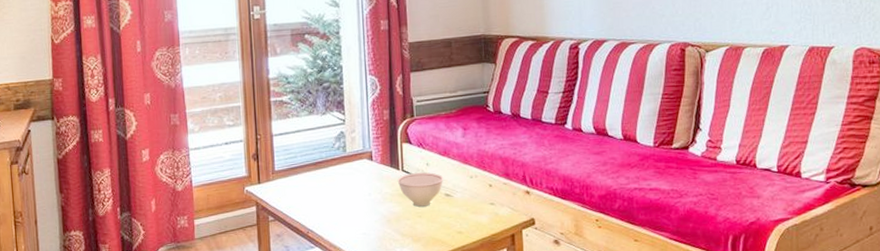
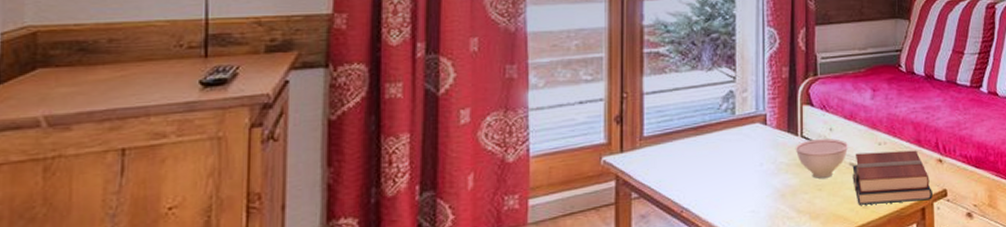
books: none [447,183,521,231] -> present [852,150,932,205]

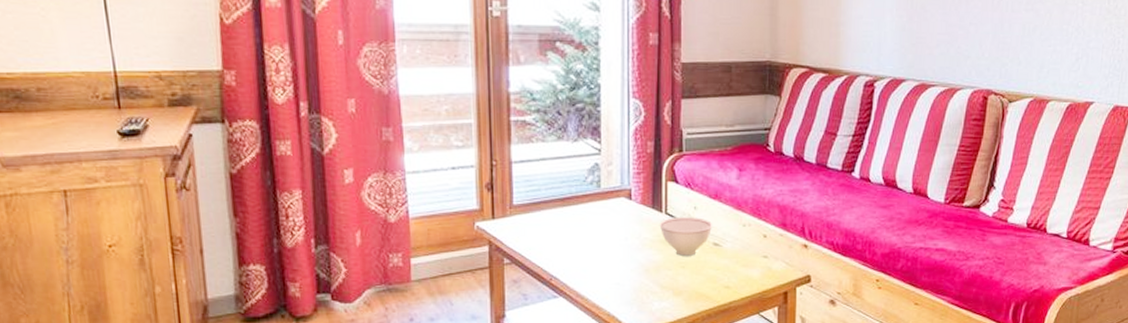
books: present [852,150,932,205] -> none [716,233,796,285]

